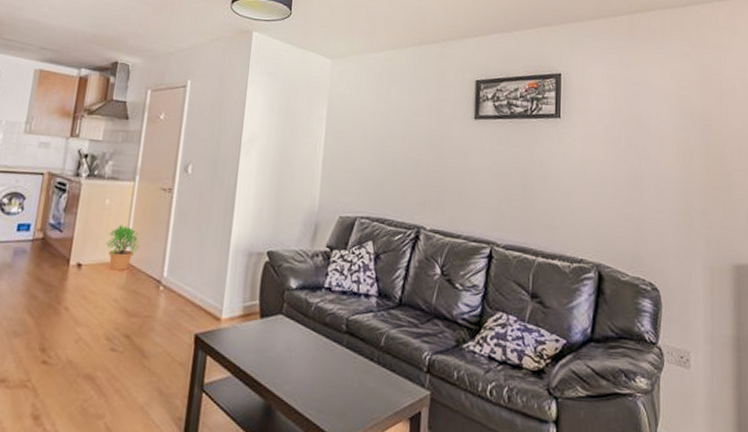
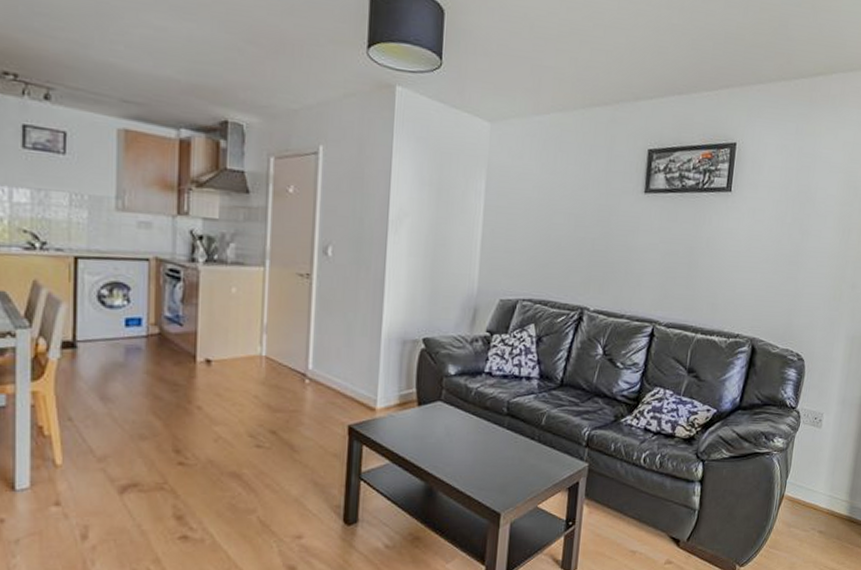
potted plant: present [106,225,140,271] -> none [238,316,278,366]

